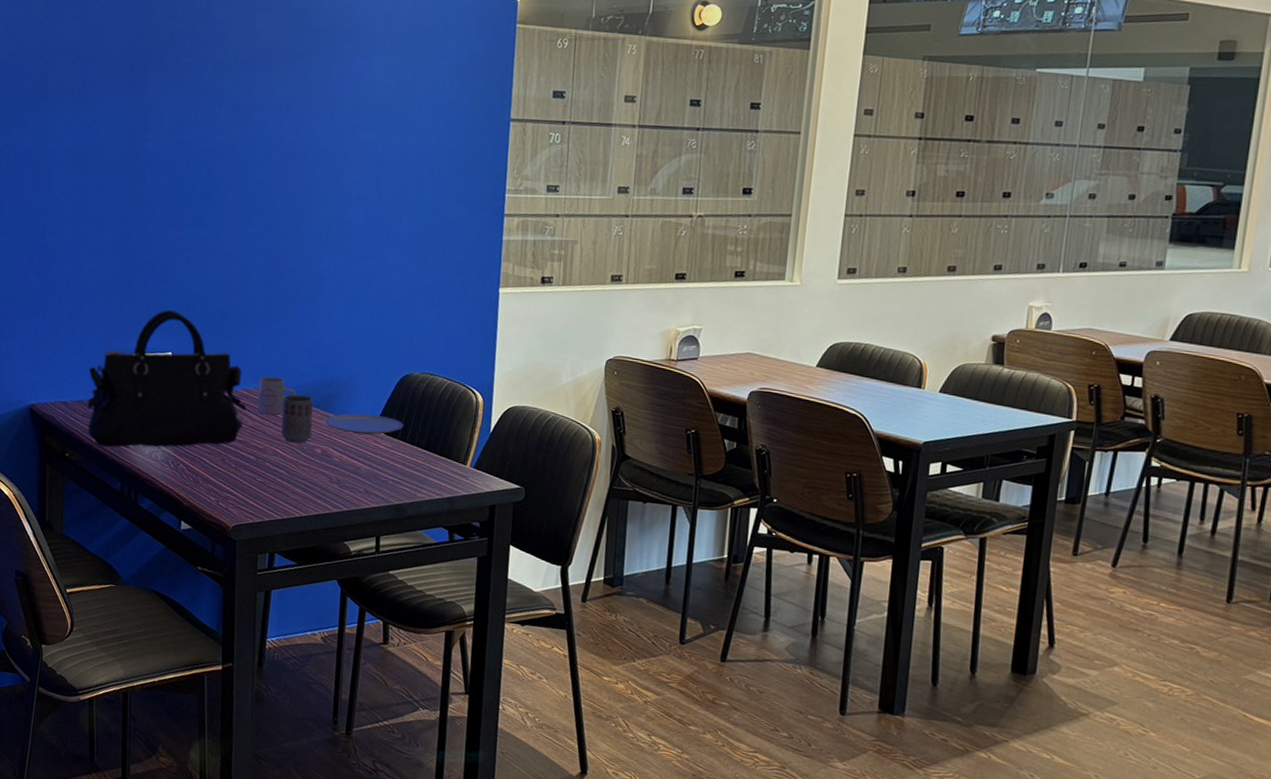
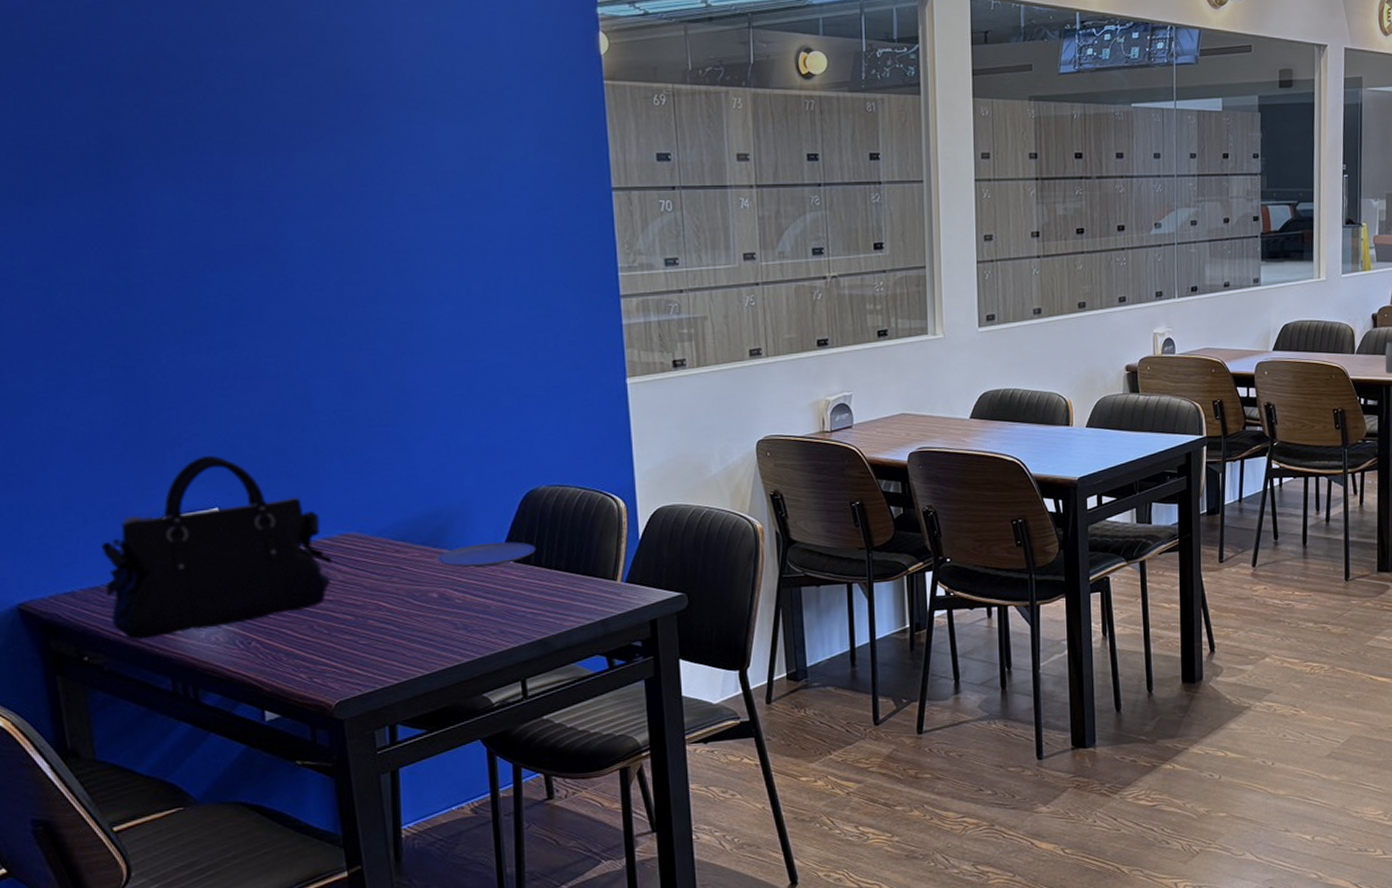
mug: present [257,376,296,416] -> none [343,517,395,564]
cup: present [281,394,314,443] -> none [378,533,423,592]

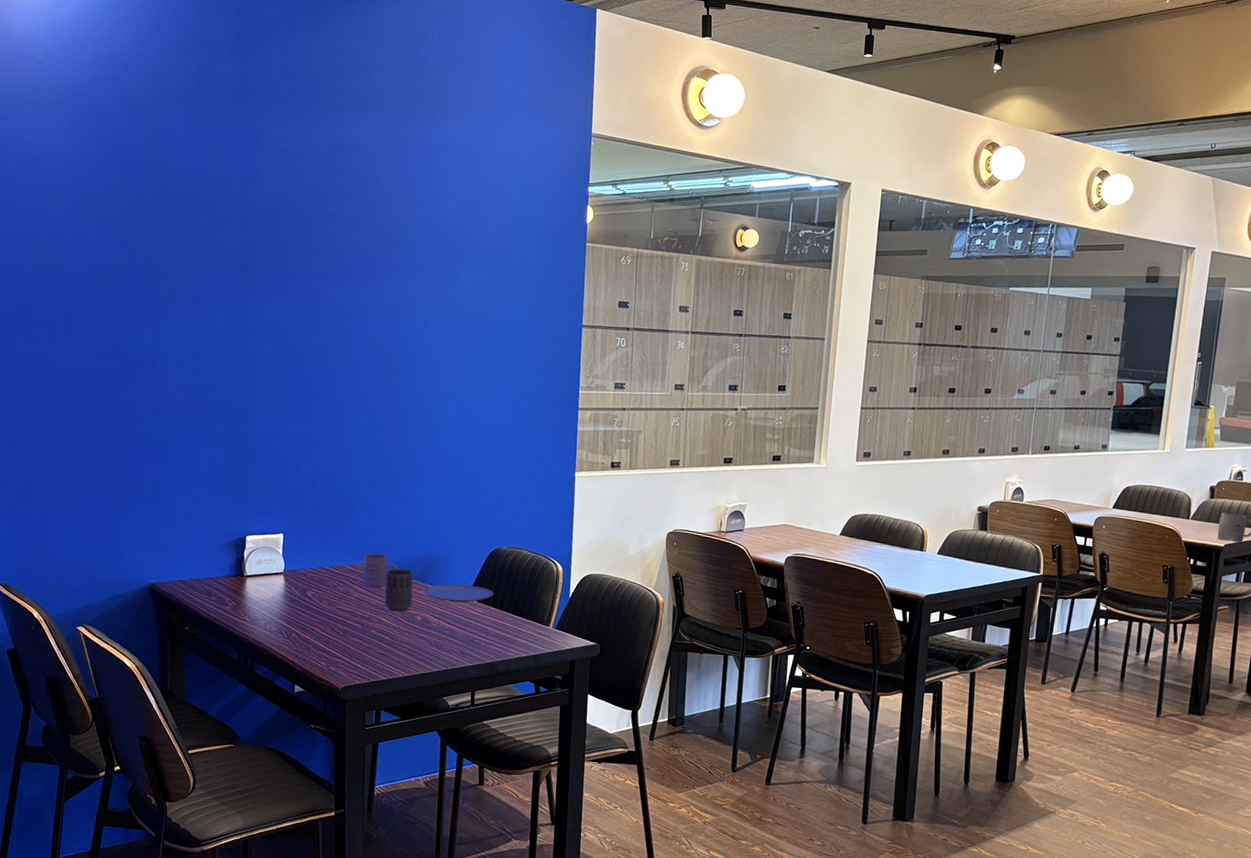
shoulder bag: present [101,456,333,640] -> none [204,495,353,621]
mug: none [343,517,395,564] -> present [362,553,397,588]
cup: none [378,533,423,592] -> present [384,568,414,612]

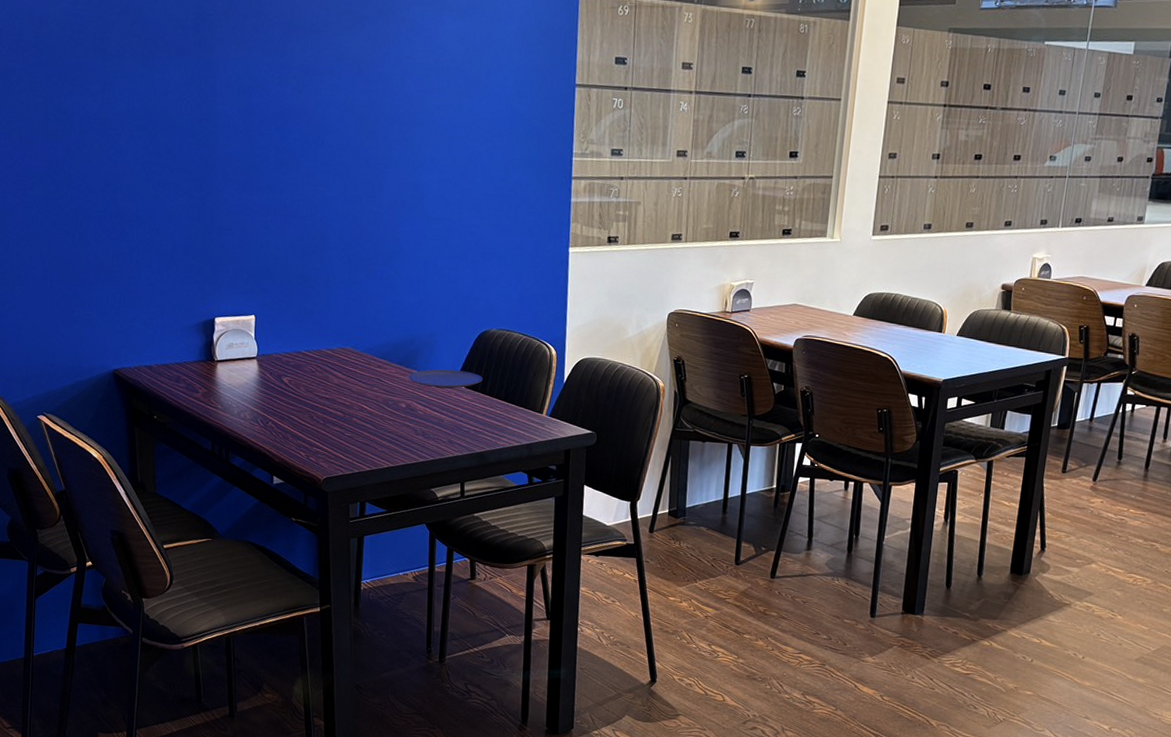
mug: present [362,553,397,588] -> none [341,336,379,373]
cup: present [384,568,414,612] -> none [366,352,397,399]

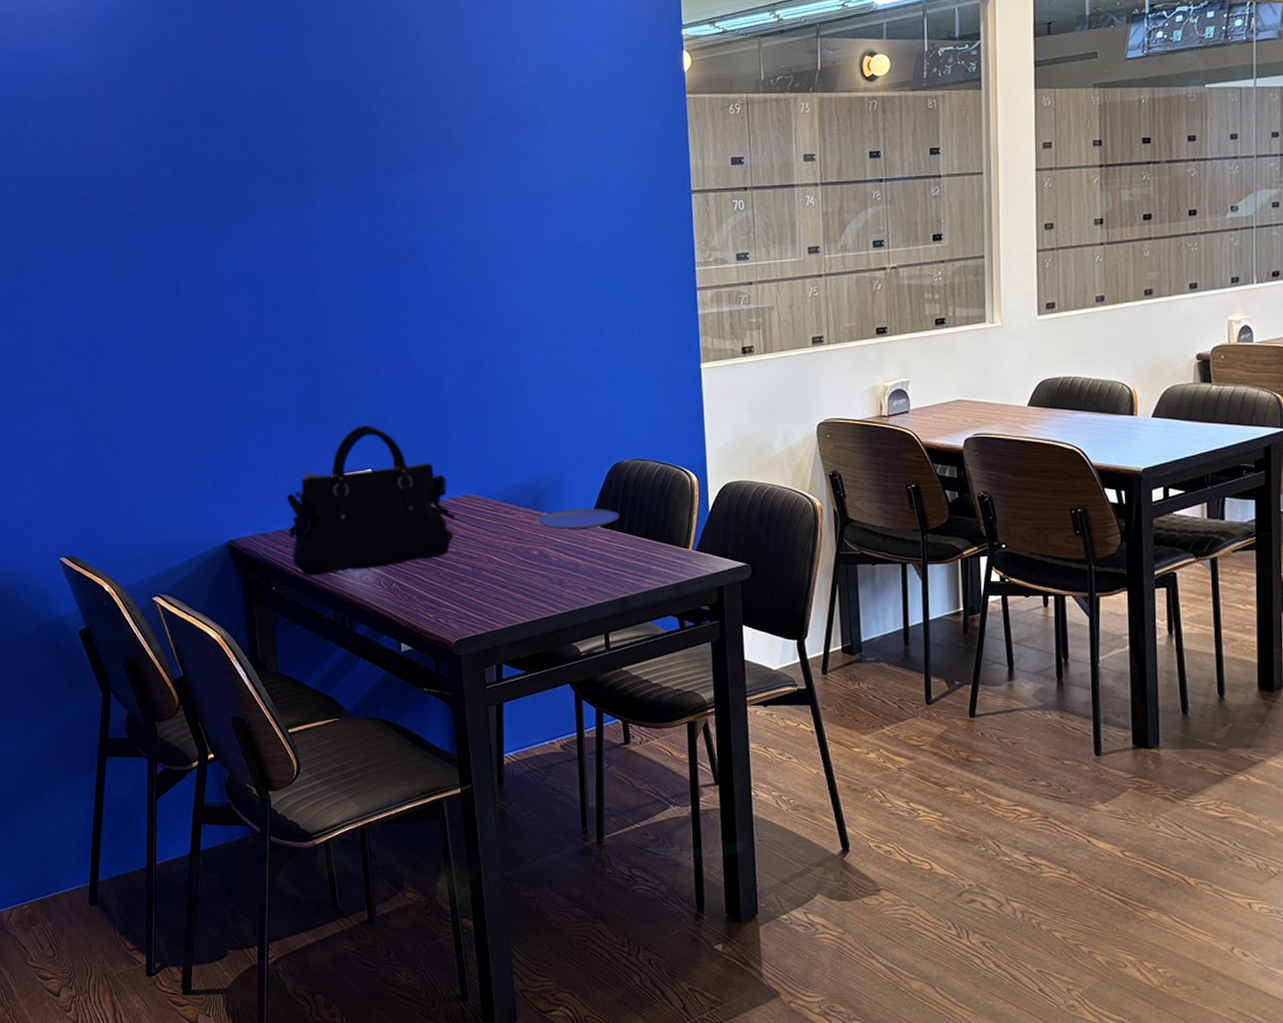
shoulder bag: none [171,273,332,409] -> present [286,426,456,576]

